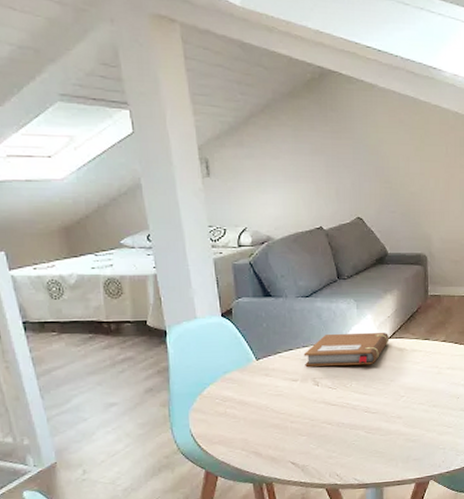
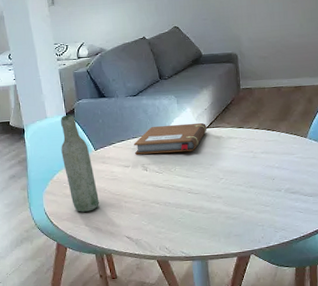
bottle: none [213,315,260,434] -> present [61,114,99,212]

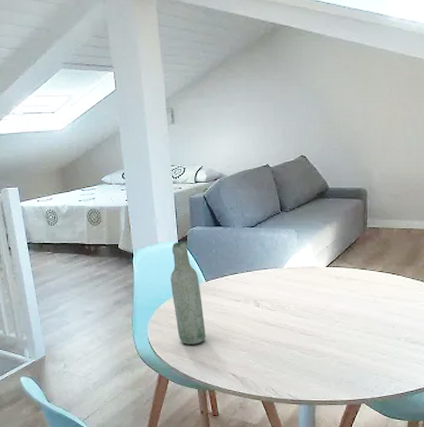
notebook: present [133,122,207,155] -> none [247,260,326,291]

